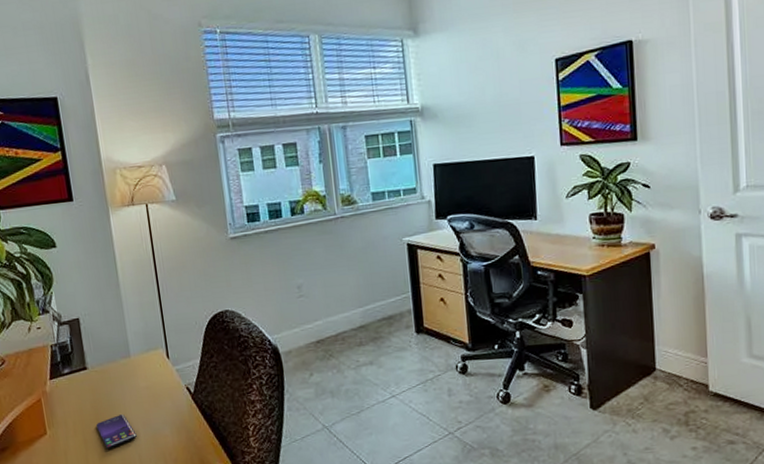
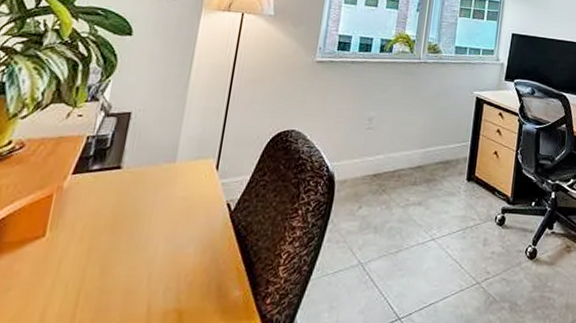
smartphone: present [96,414,137,449] -> none [109,224,154,263]

